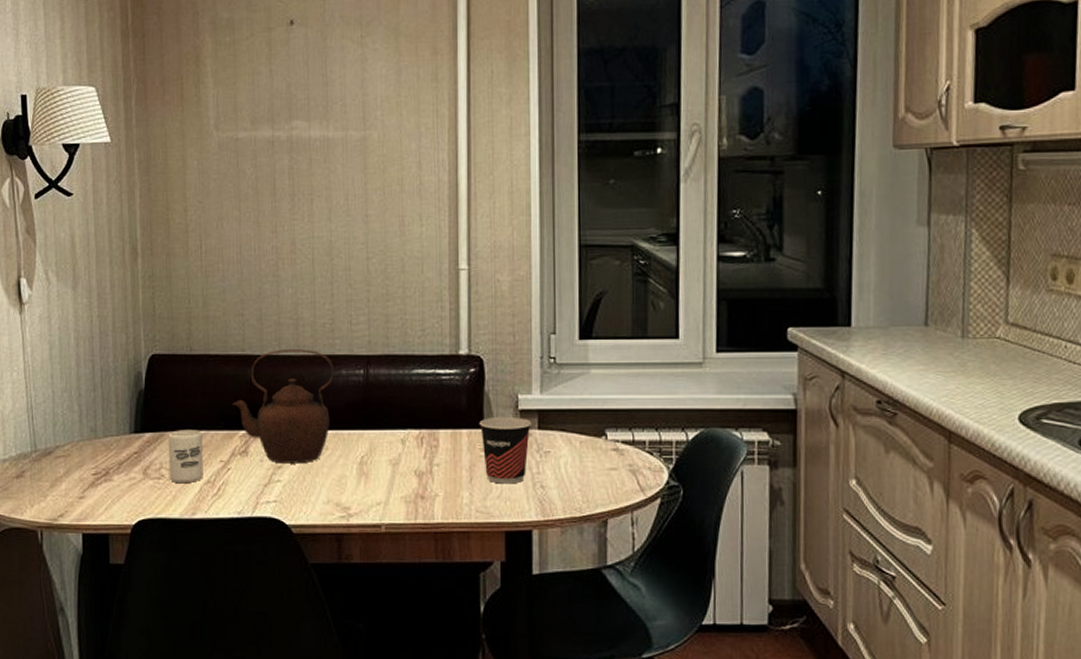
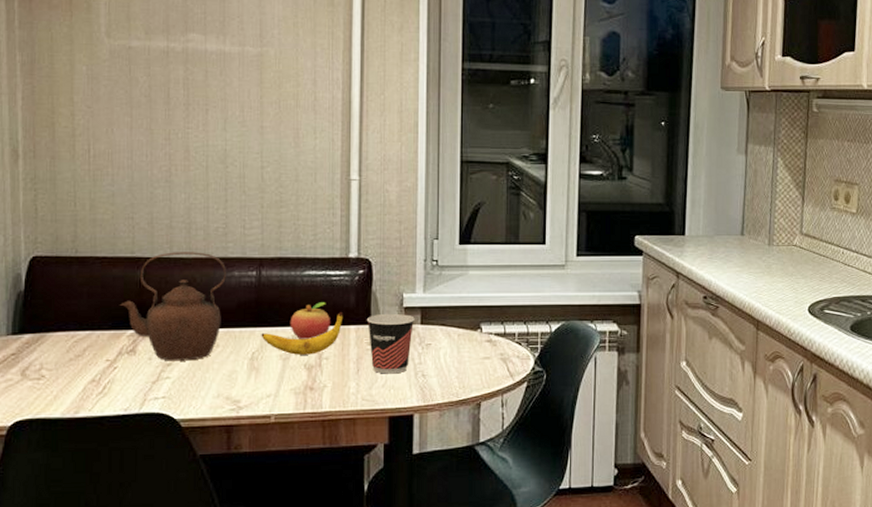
cup: present [168,430,203,483] -> none [49,330,88,382]
banana: none [370,413,455,460] -> present [261,311,344,355]
fruit: none [399,403,441,445] -> present [290,302,330,340]

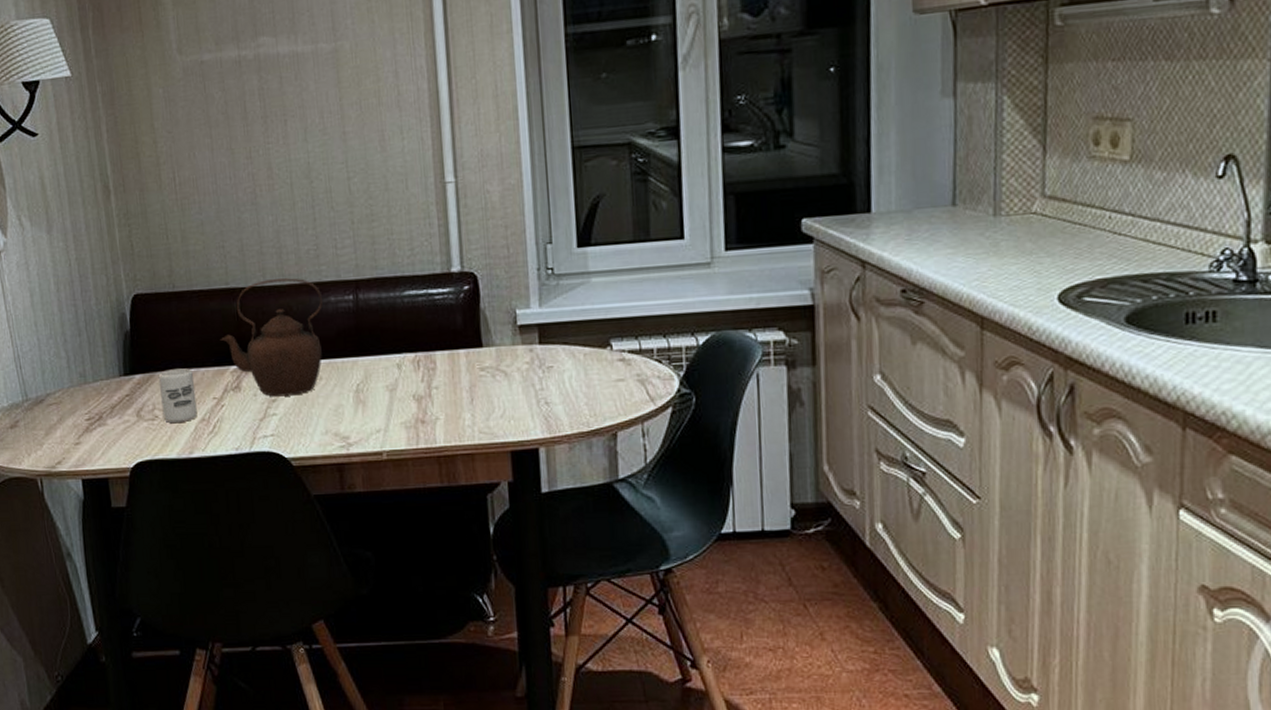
cup: none [49,330,88,382] -> present [158,368,198,423]
banana: present [261,311,344,355] -> none [364,334,451,385]
fruit: present [290,302,330,340] -> none [393,325,437,369]
cup: present [366,313,415,374] -> none [476,333,532,403]

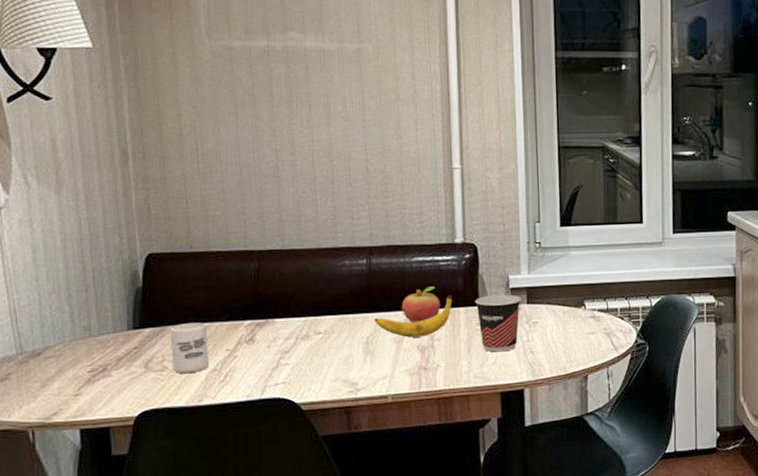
teapot: present [221,278,323,397] -> none [237,243,337,348]
banana: none [364,334,451,385] -> present [374,294,453,338]
fruit: none [393,325,437,369] -> present [401,286,440,324]
cup: none [476,333,532,403] -> present [474,294,521,352]

